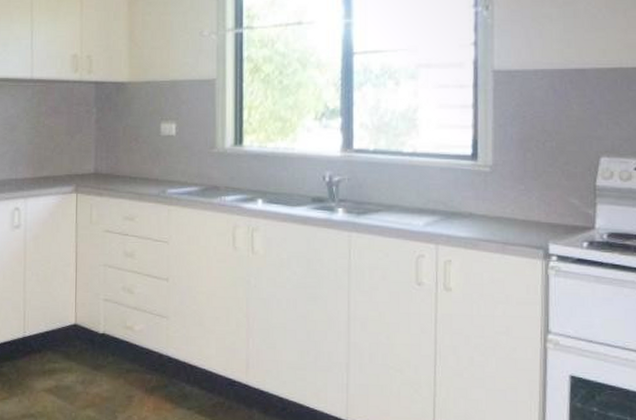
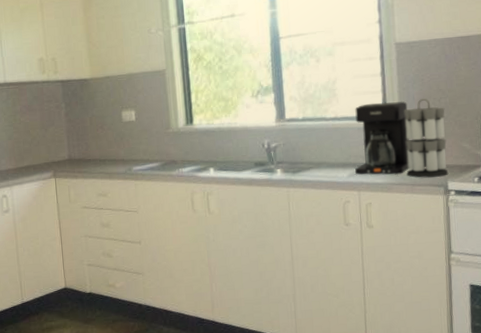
coffee maker: none [434,139,504,229] -> present [355,101,409,175]
spice rack: none [497,139,551,237] -> present [404,98,449,178]

